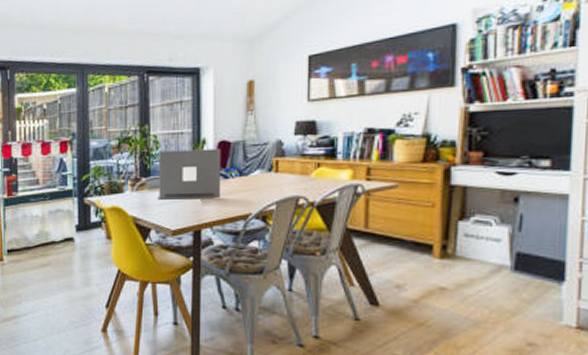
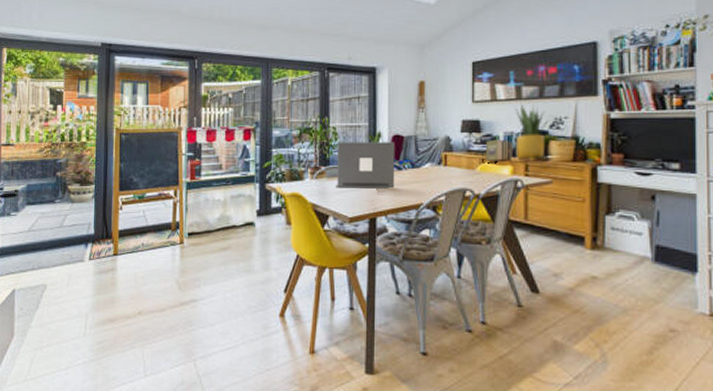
books: none [323,141,352,167] -> present [486,139,512,163]
planter: none [356,101,395,163] -> present [515,105,548,160]

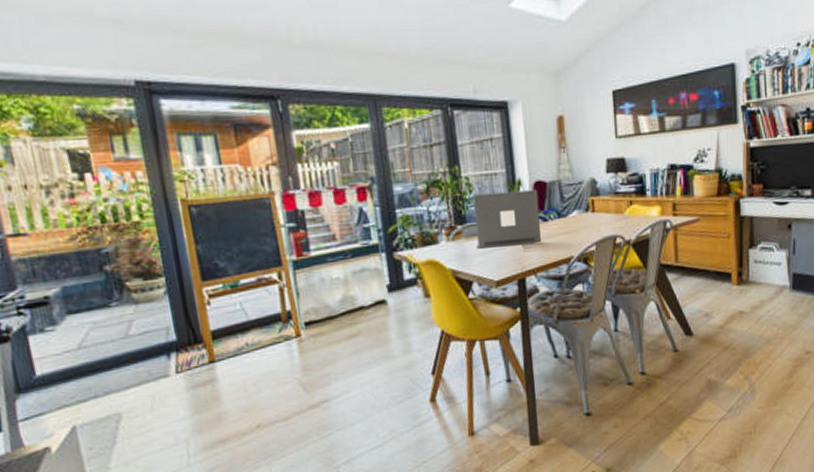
books: present [486,139,512,163] -> none [633,177,660,204]
planter: present [515,105,548,160] -> none [659,137,693,199]

